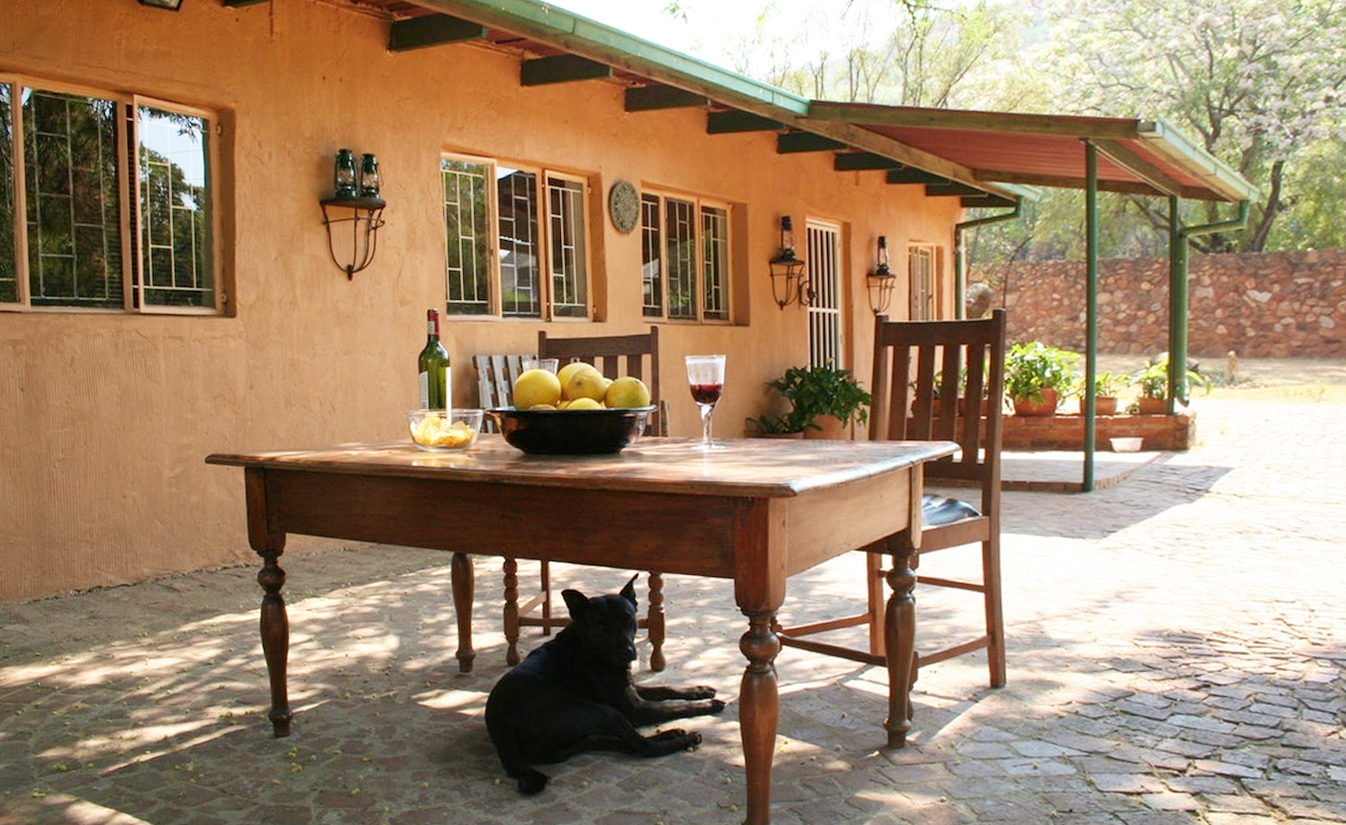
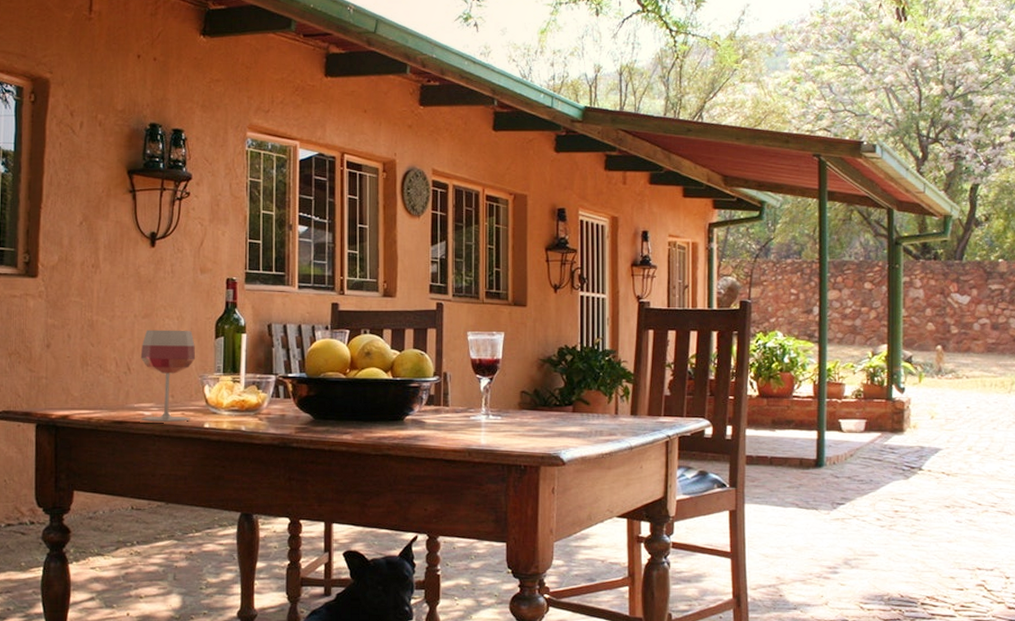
wineglass: none [344,366,400,462] -> present [140,329,196,423]

